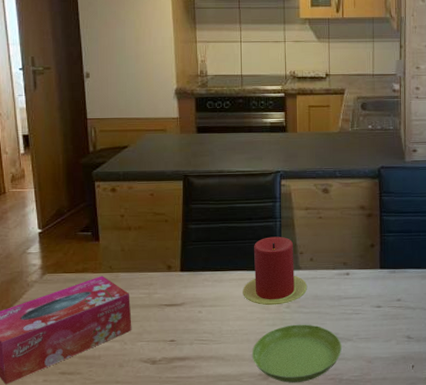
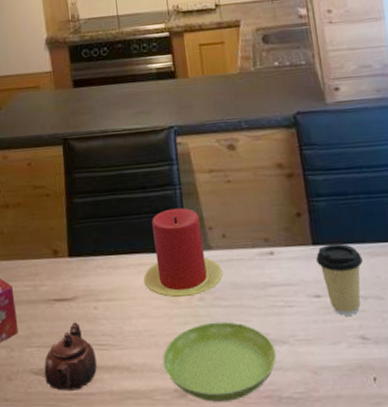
teapot: none [152,322,197,375] -> present [44,322,97,391]
coffee cup: none [382,268,416,321] -> present [316,243,363,316]

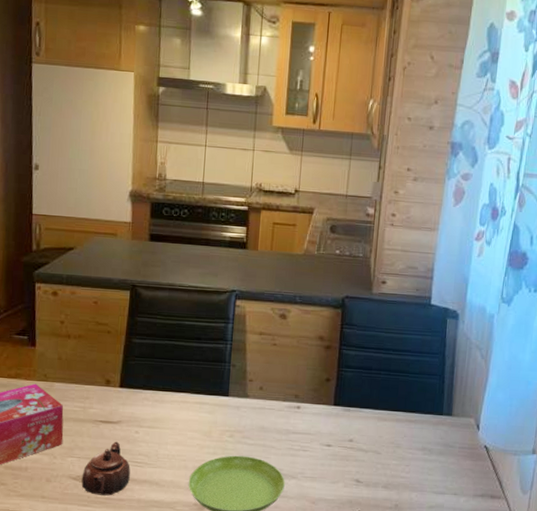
candle: present [143,208,223,298] -> none [184,359,254,433]
coffee cup: present [316,243,363,316] -> none [334,406,372,463]

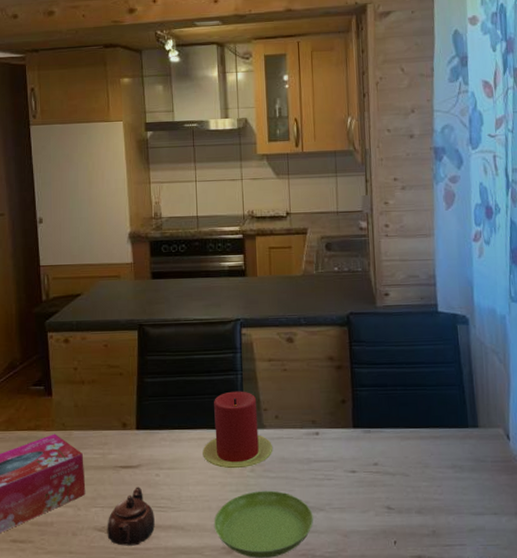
candle: none [184,359,254,433] -> present [202,391,273,469]

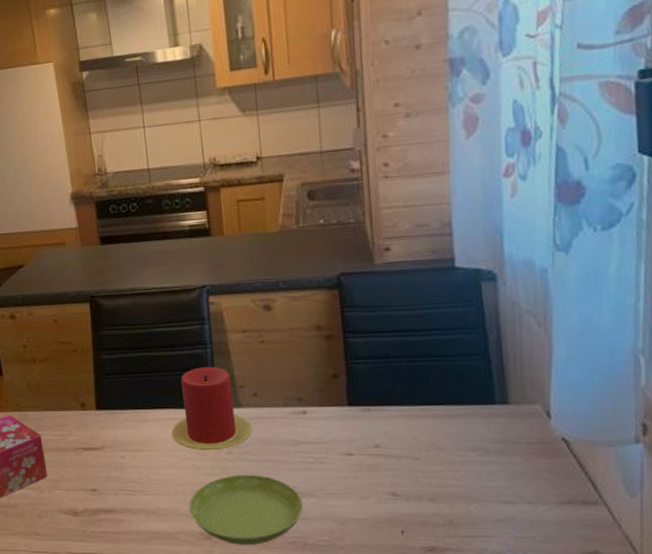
teapot: present [107,487,155,546] -> none [73,469,124,529]

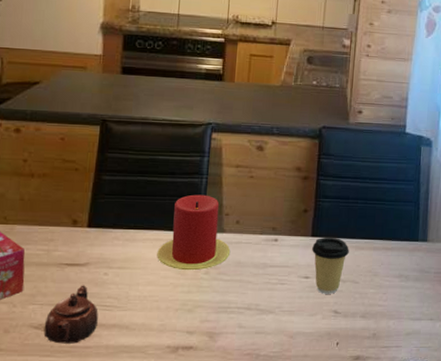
teapot: none [73,469,124,529] -> present [43,285,98,344]
saucer: present [188,474,303,545] -> none [160,293,262,357]
coffee cup: none [351,405,400,473] -> present [312,237,349,294]

